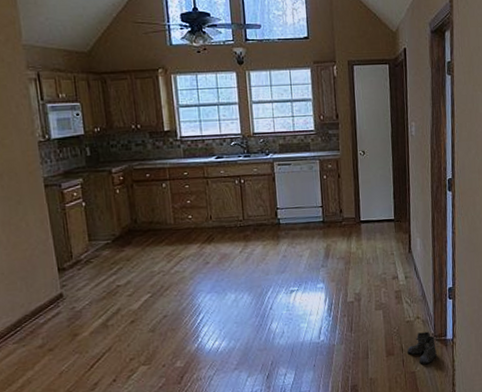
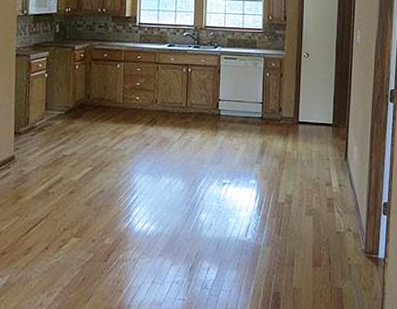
boots: present [407,331,438,364] -> none [335,246,367,281]

